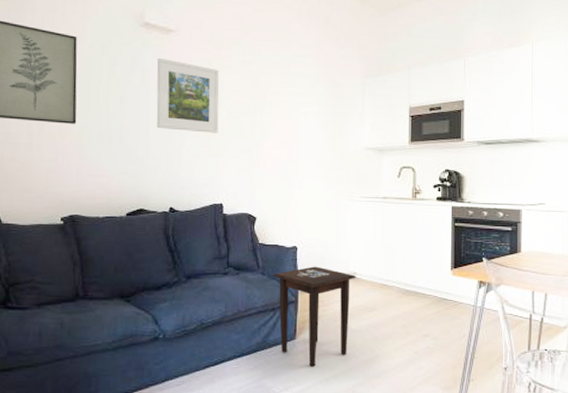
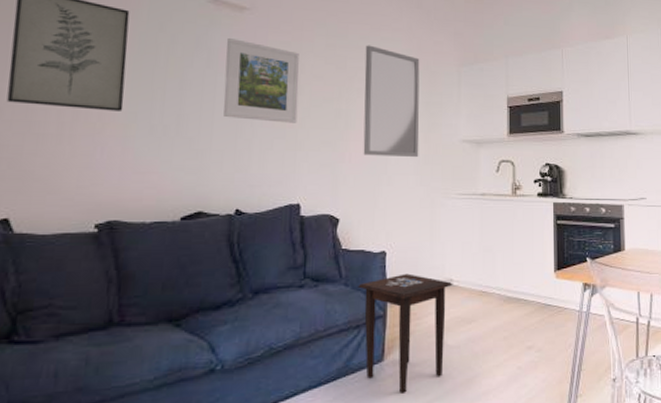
home mirror: none [276,60,327,163] -> present [363,45,420,157]

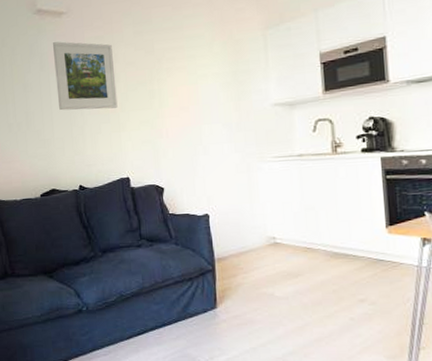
side table: present [358,273,453,393] -> none [187,233,276,336]
home mirror: present [363,45,420,157] -> none [169,25,231,130]

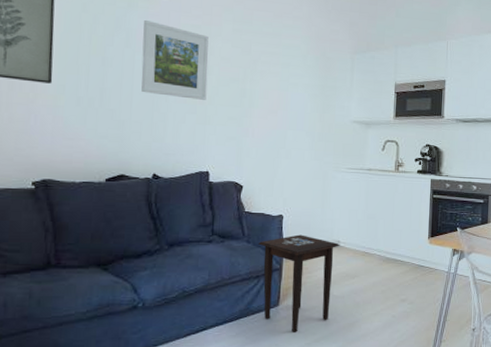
side table: none [187,233,276,336] -> present [258,234,340,332]

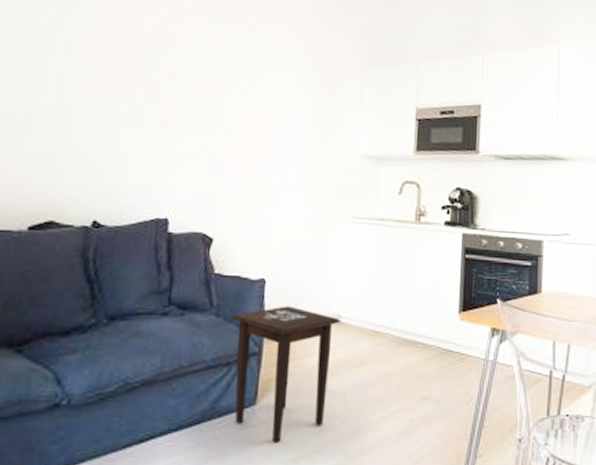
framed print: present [141,19,209,100] -> none [84,19,176,125]

